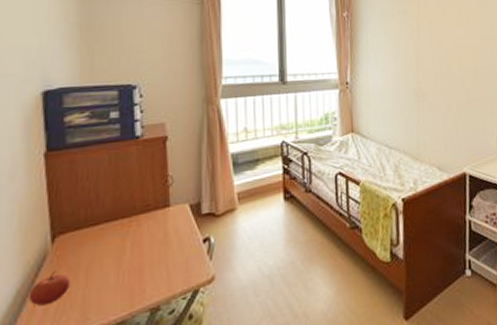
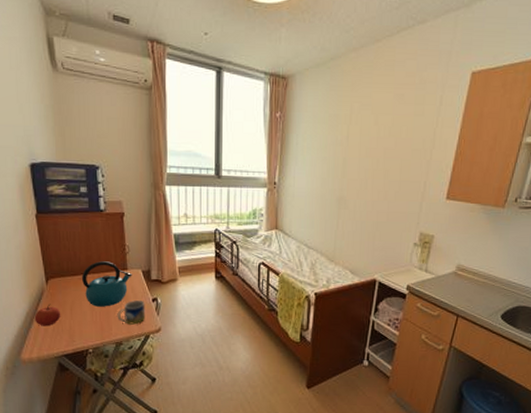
kettle: none [104,199,176,263] -> present [81,261,132,307]
mug: none [154,244,194,280] -> present [117,300,146,325]

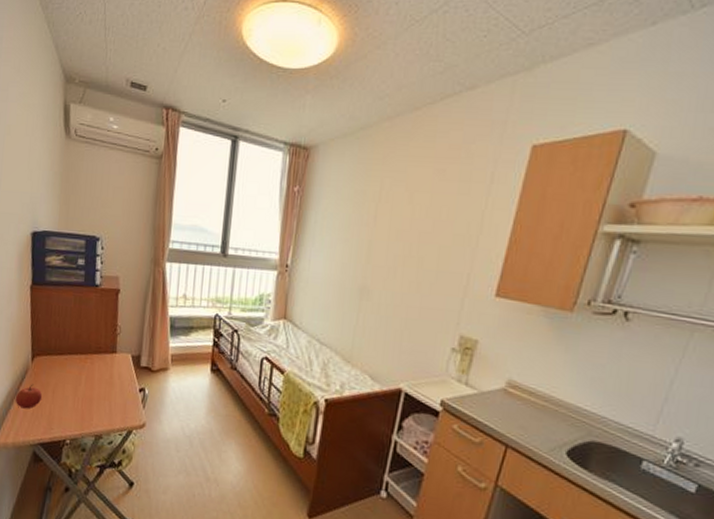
kettle: present [81,261,132,307] -> none [67,341,121,393]
mug: present [117,300,146,325] -> none [100,388,132,417]

